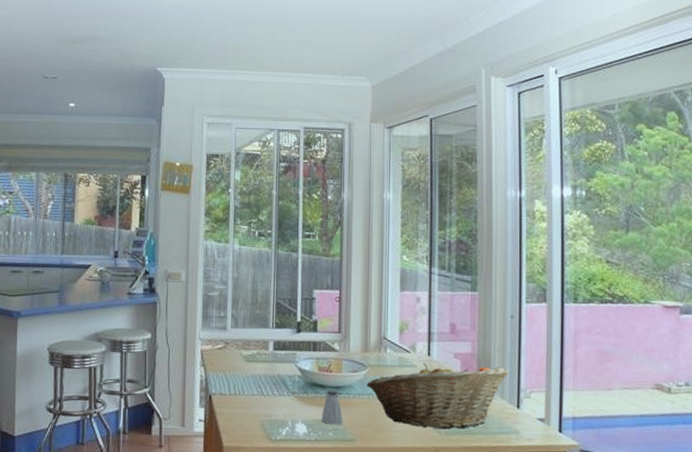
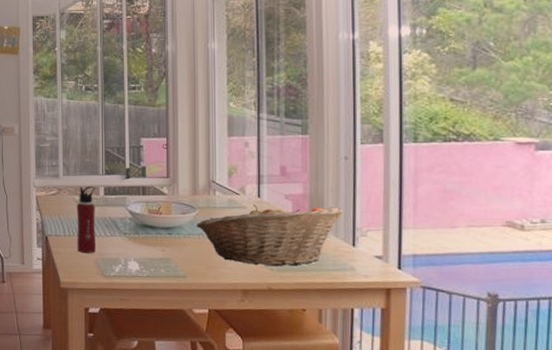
water bottle: none [242,339,264,415] -> present [77,186,95,254]
saltshaker: present [321,390,343,425] -> none [153,230,174,263]

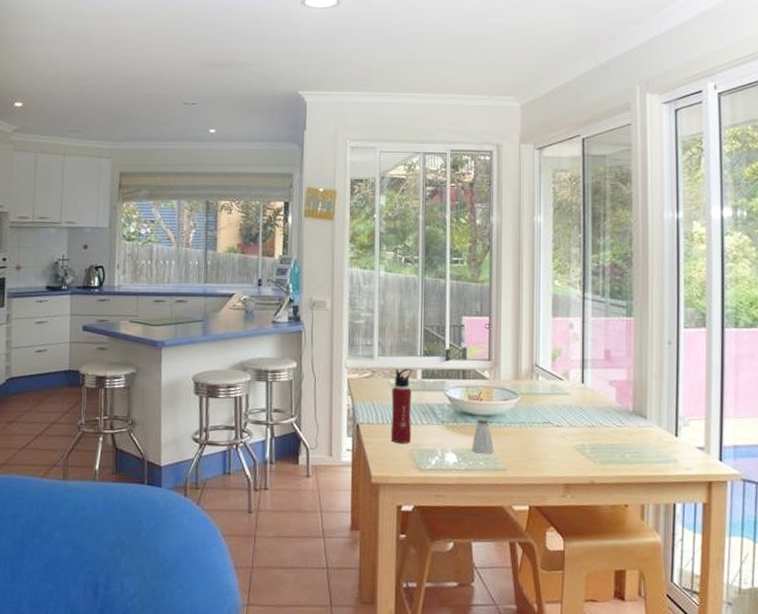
saltshaker: none [153,230,174,263] -> present [472,418,494,454]
fruit basket: present [196,205,343,267] -> none [517,391,666,459]

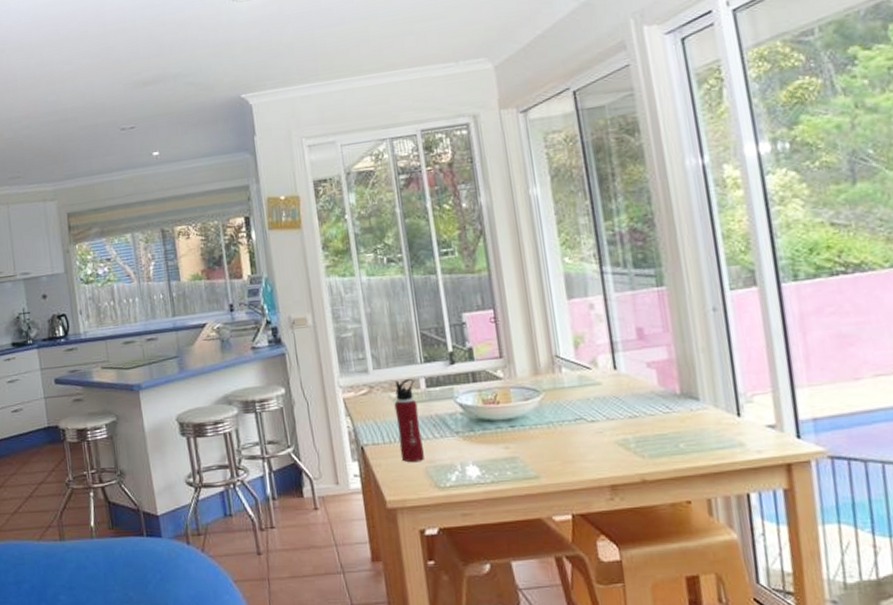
saltshaker: present [472,418,494,454] -> none [494,423,521,463]

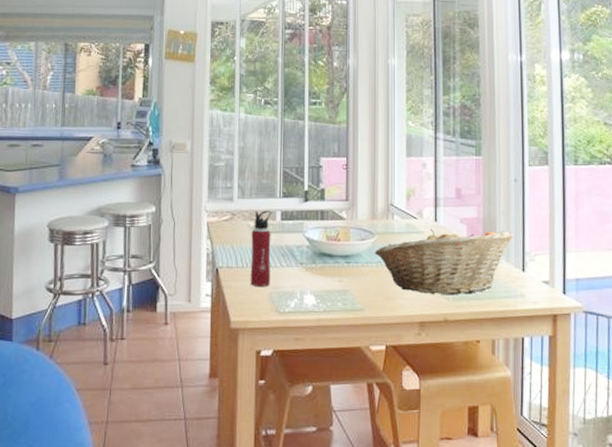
fruit basket: none [542,370,720,453] -> present [374,229,514,296]

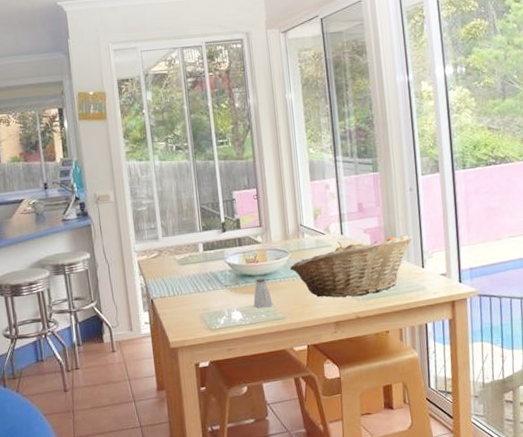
water bottle: present [250,210,272,288] -> none [178,243,200,311]
saltshaker: none [330,259,351,295] -> present [253,277,273,308]

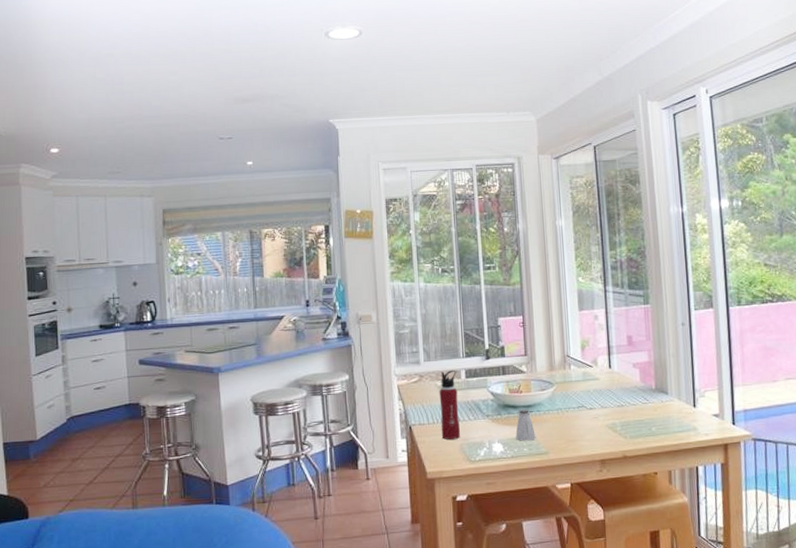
water bottle: none [178,243,200,311] -> present [439,370,460,440]
fruit basket: present [289,235,412,298] -> none [554,371,684,434]

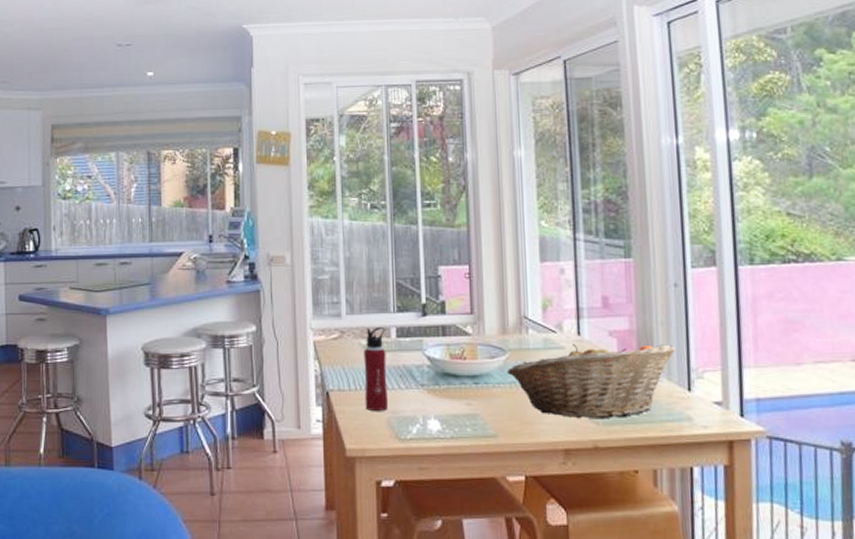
saltshaker: present [516,409,536,441] -> none [457,380,482,419]
fruit basket: none [554,371,684,434] -> present [506,344,676,419]

